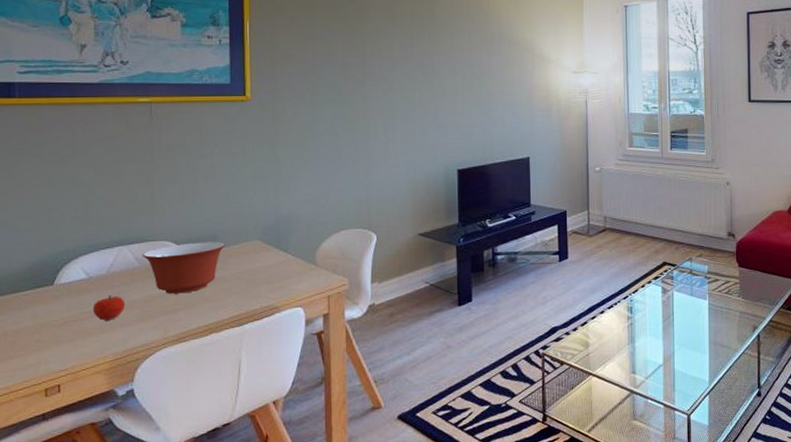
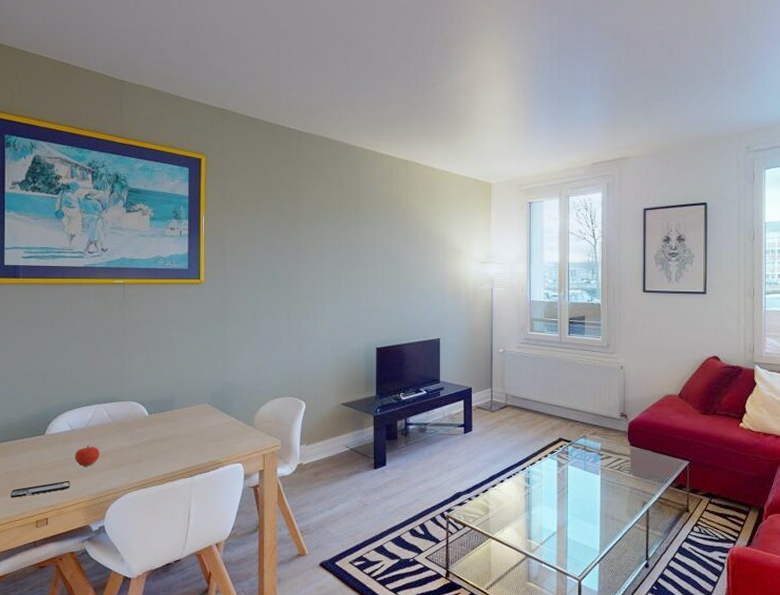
smartphone: none [10,339,88,363] -> present [11,481,70,498]
mixing bowl: present [141,241,226,294] -> none [114,404,181,447]

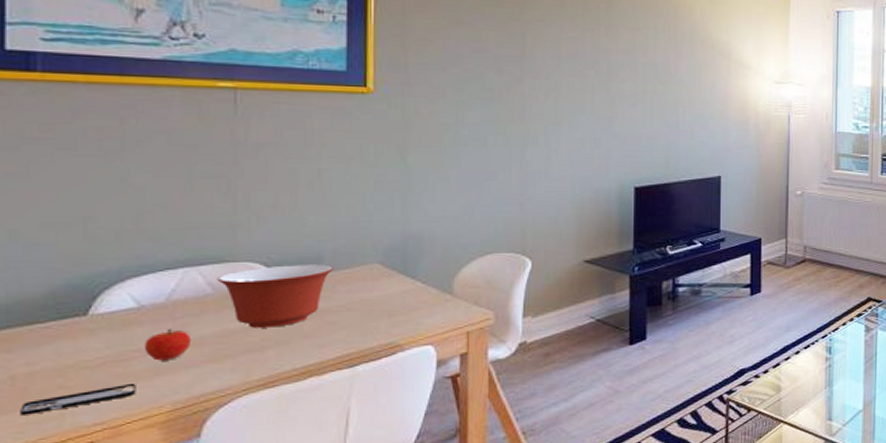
mixing bowl: none [114,404,181,447] -> present [216,264,333,328]

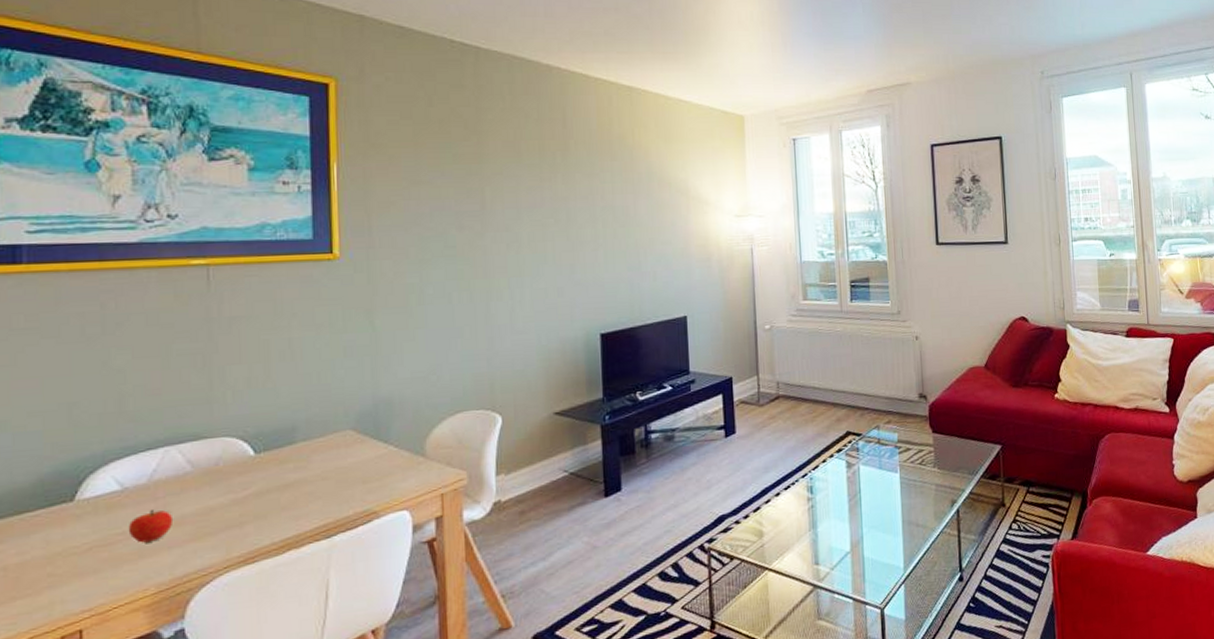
smartphone: present [20,384,136,415] -> none [12,568,122,606]
mixing bowl: present [216,264,333,328] -> none [195,434,308,504]

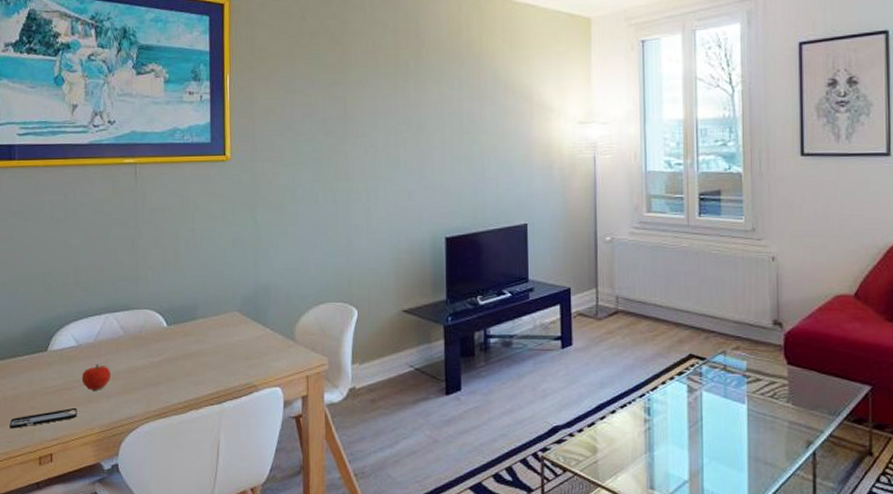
smartphone: none [12,568,122,606] -> present [10,408,77,429]

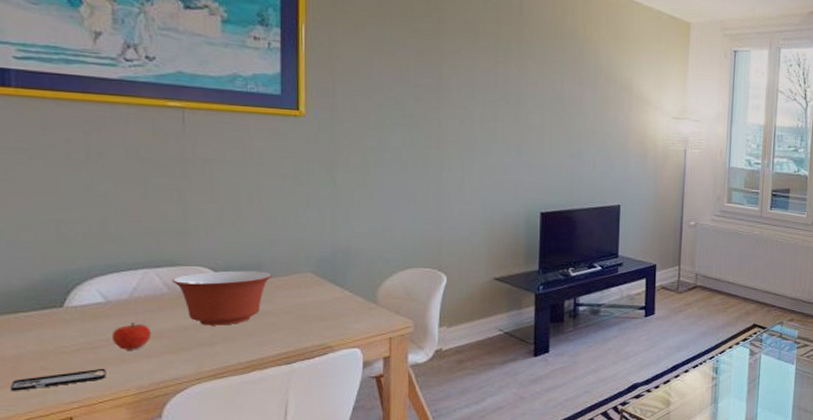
mixing bowl: none [126,312,205,366] -> present [171,270,272,326]

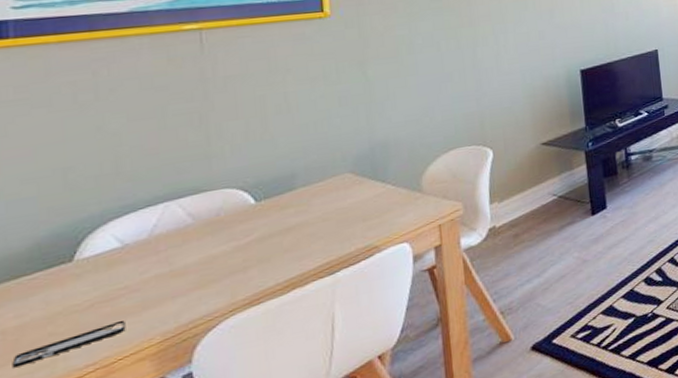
fruit: present [111,323,151,350] -> none [130,262,175,295]
mixing bowl: present [171,270,272,326] -> none [196,180,307,251]

